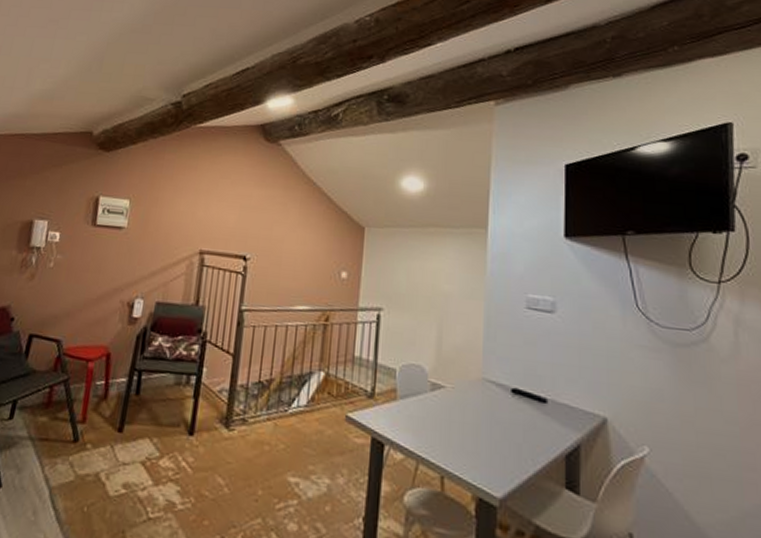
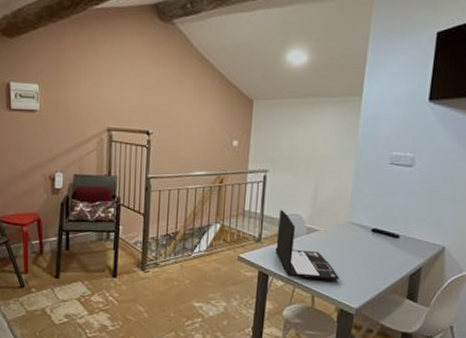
laptop: none [391,357,475,457] -> present [274,209,340,281]

